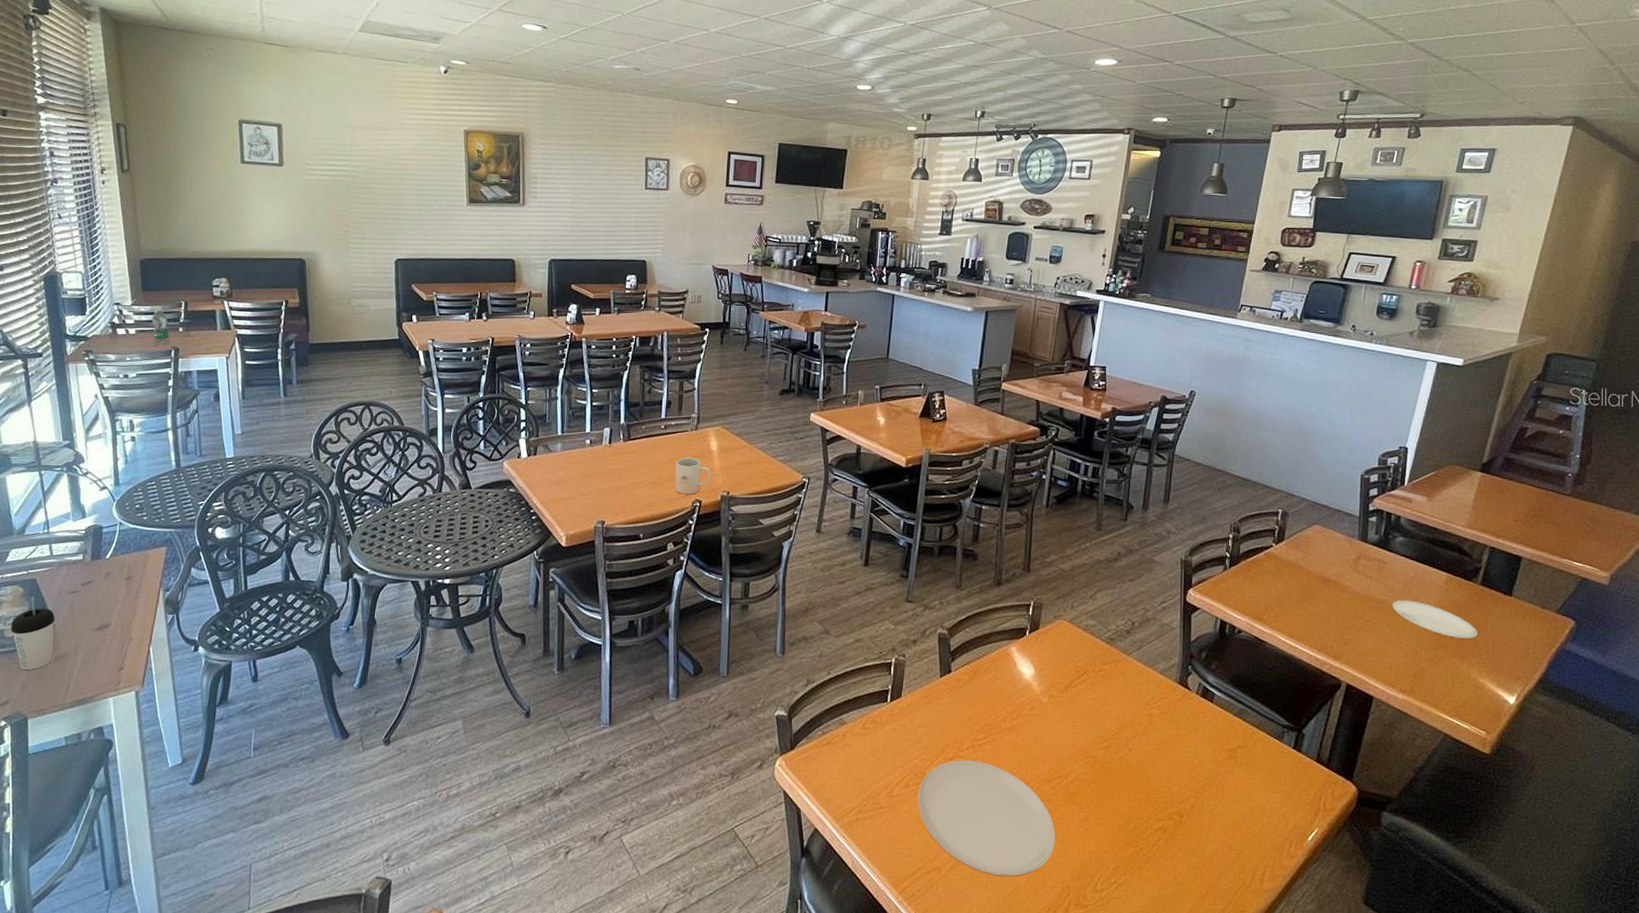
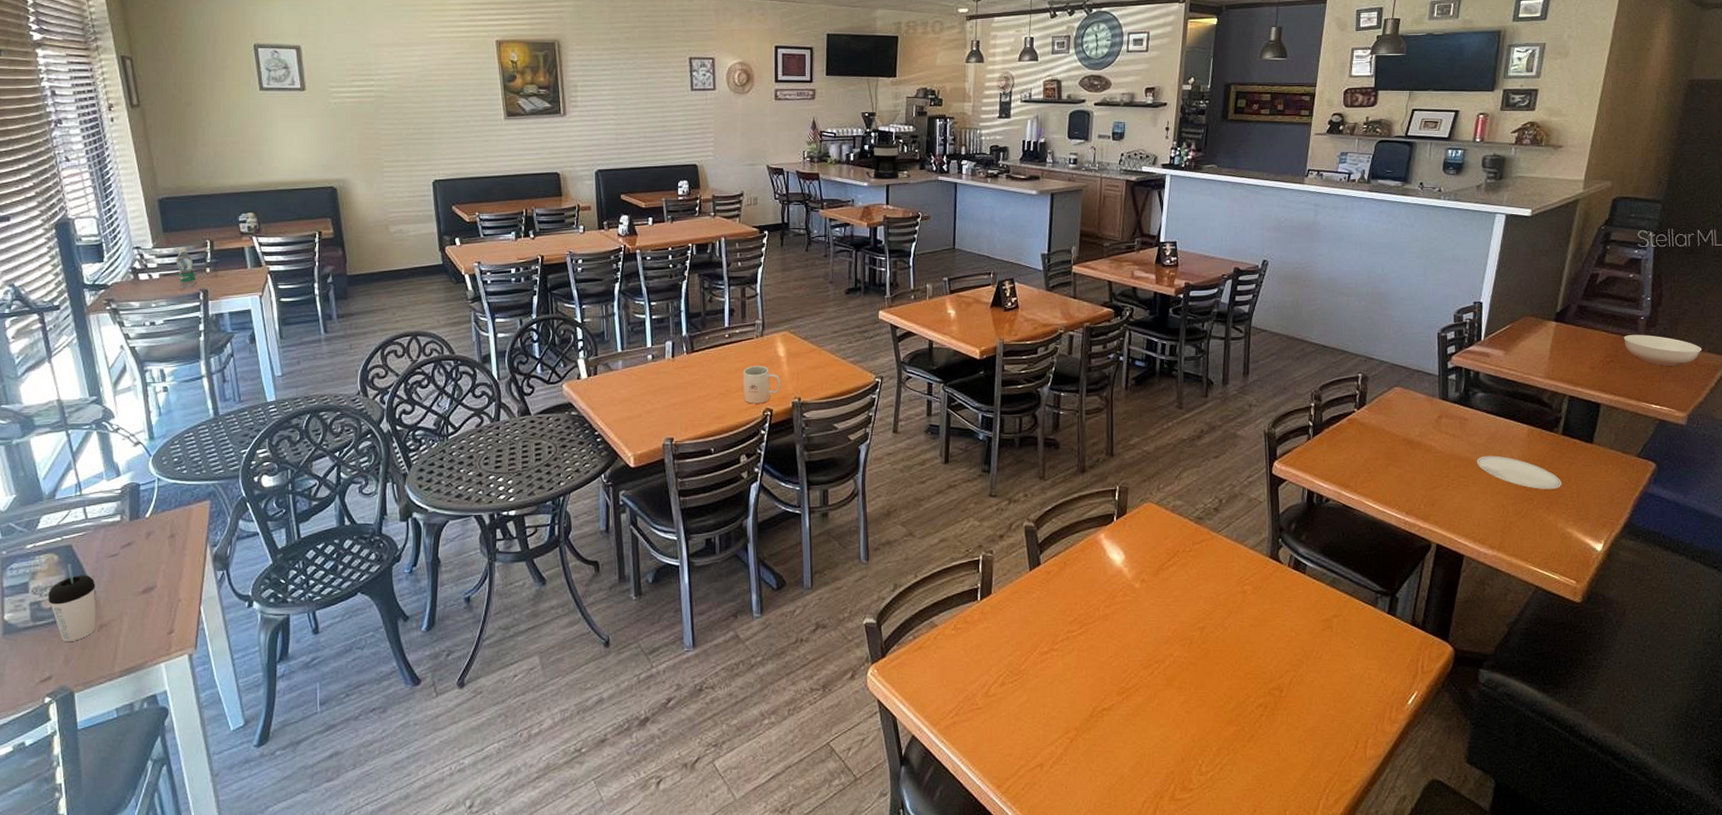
plate: present [917,760,1055,877] -> none [1015,652,1157,768]
bowl: none [1549,491,1630,526] -> present [1623,335,1702,367]

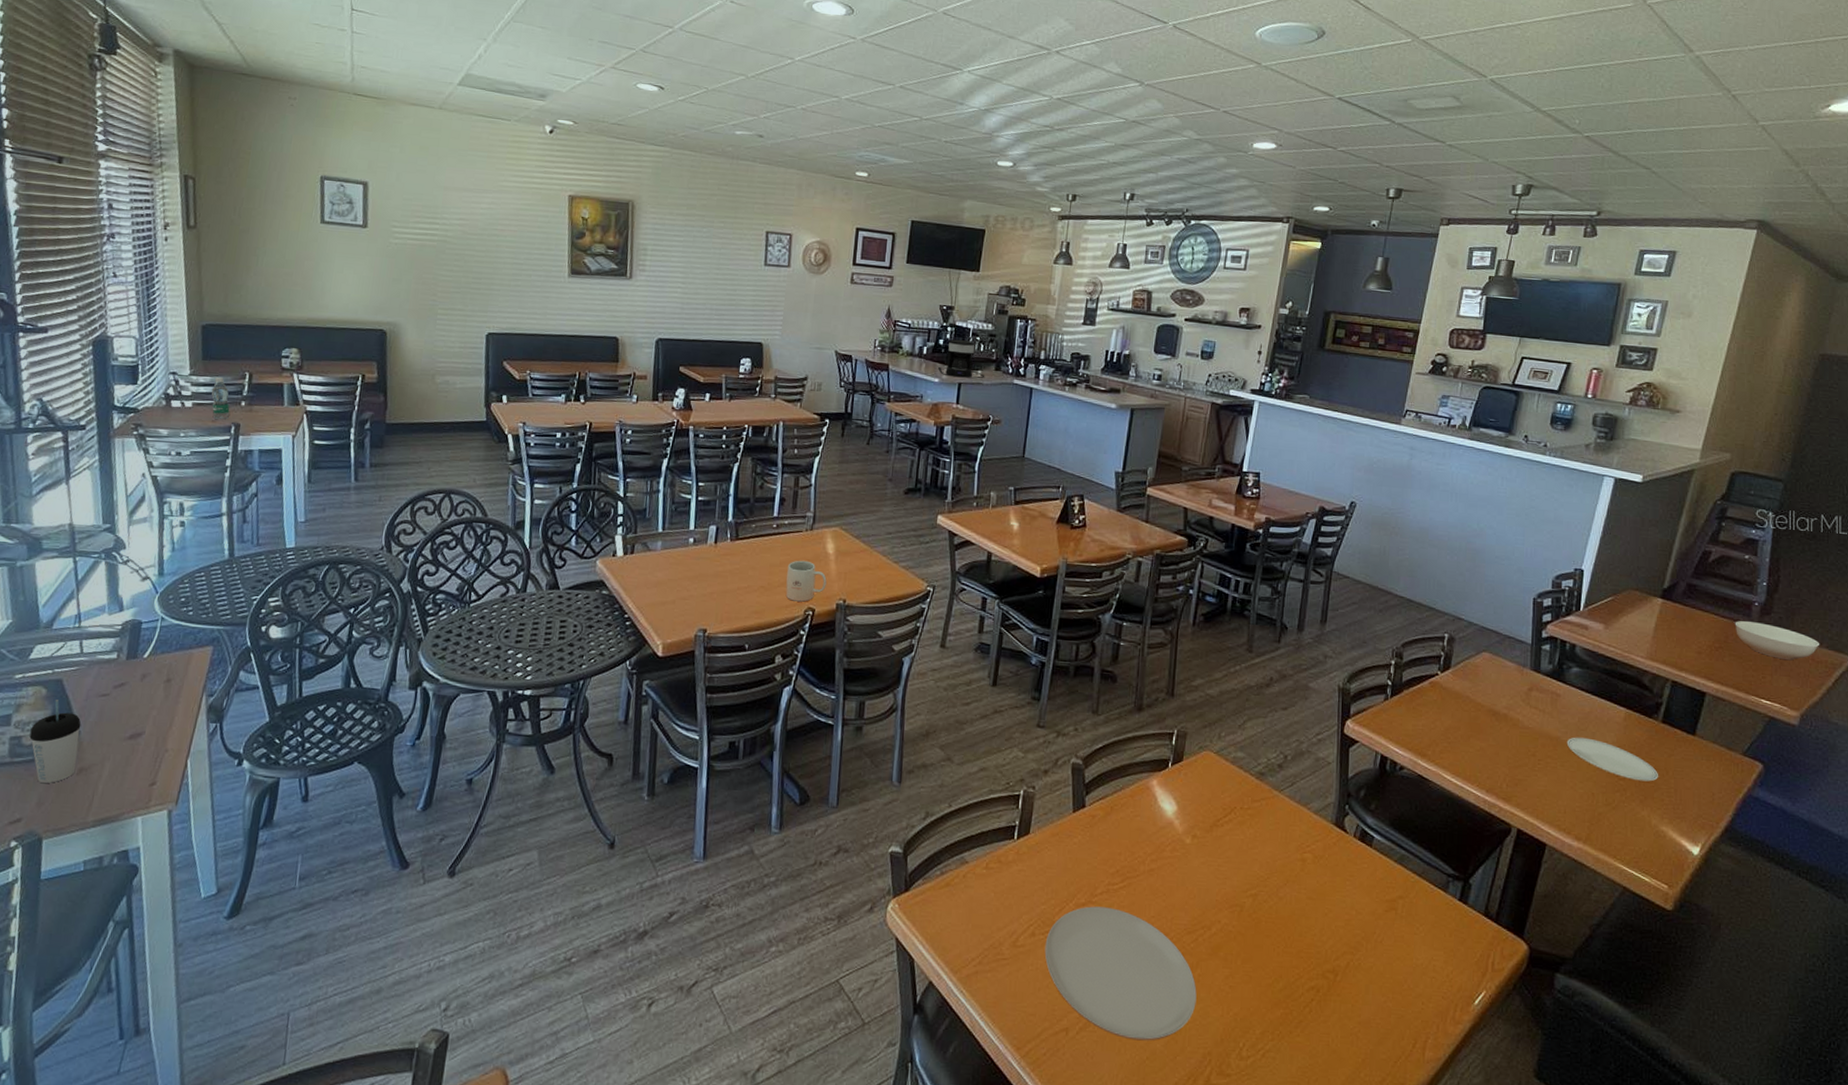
plate: none [1015,652,1157,768] -> present [1044,906,1197,1041]

